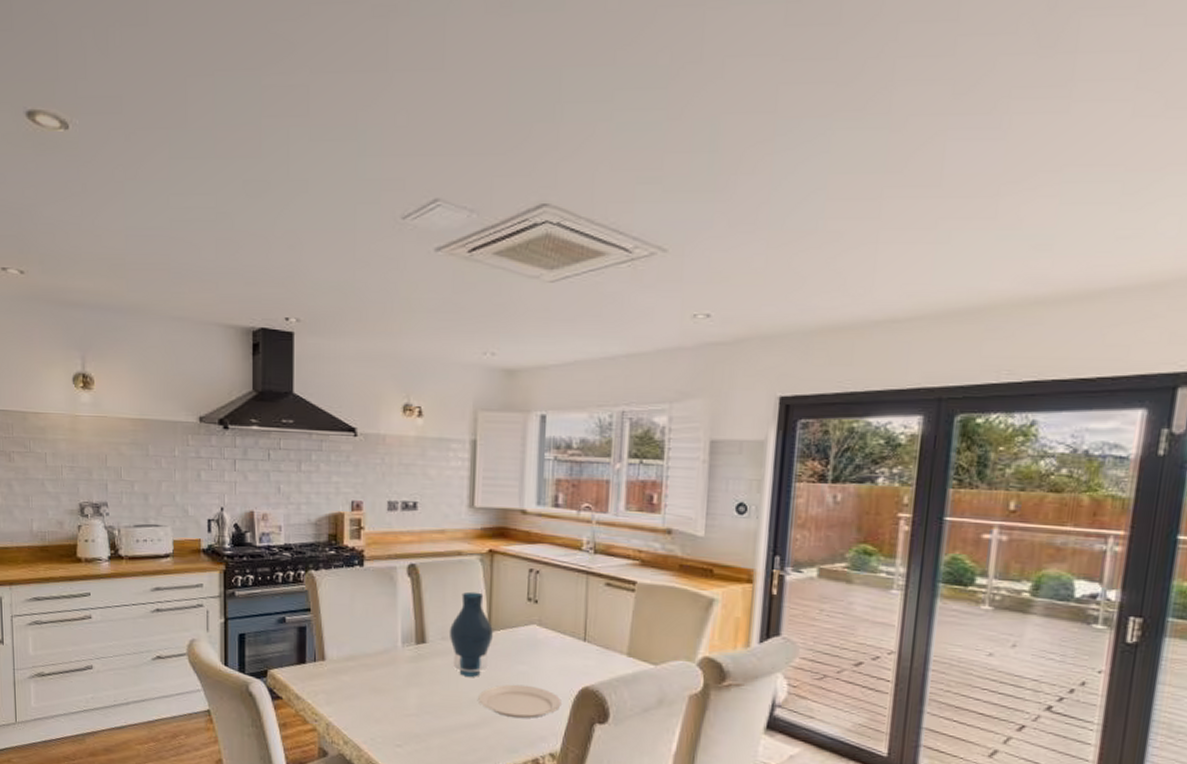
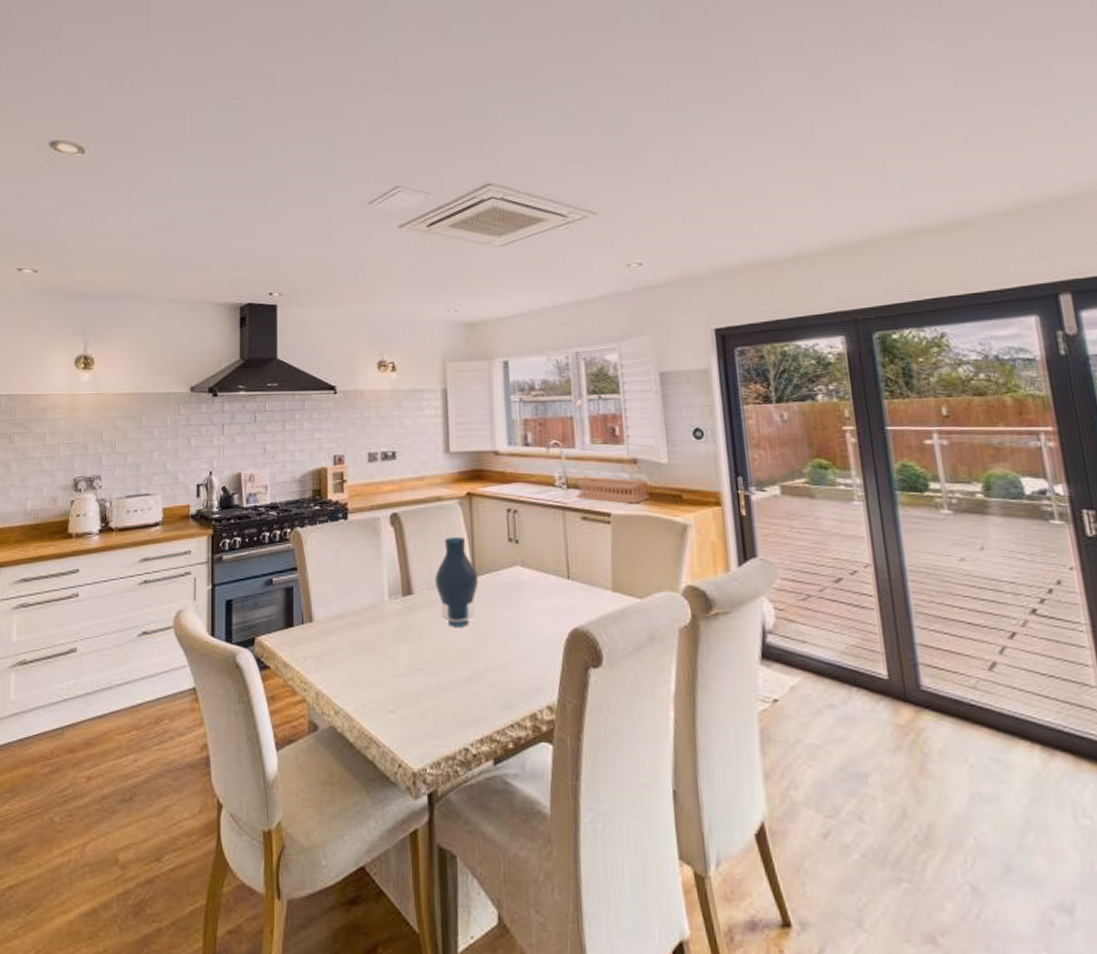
plate: present [478,684,561,719] -> none [469,631,553,669]
dish rack: none [603,543,681,575] -> present [575,476,650,504]

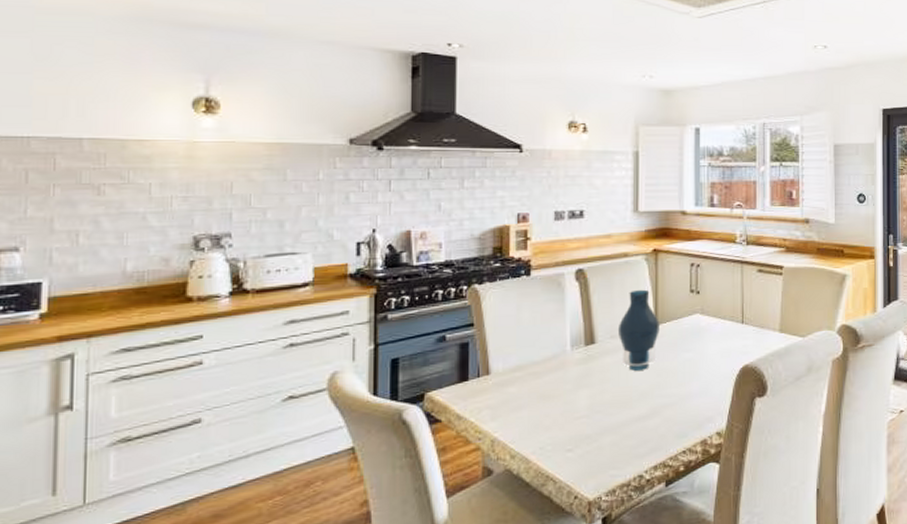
dish rack: present [575,476,650,504] -> none [754,234,817,258]

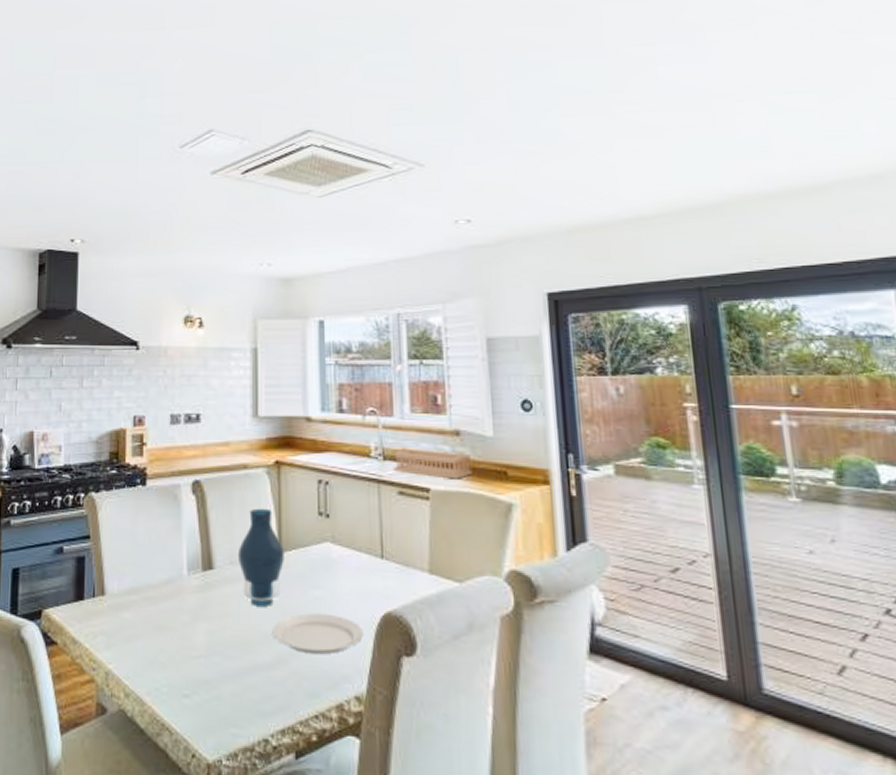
plate: none [648,371,725,404] -> present [272,613,363,655]
dish rack: none [754,234,817,258] -> present [392,448,473,479]

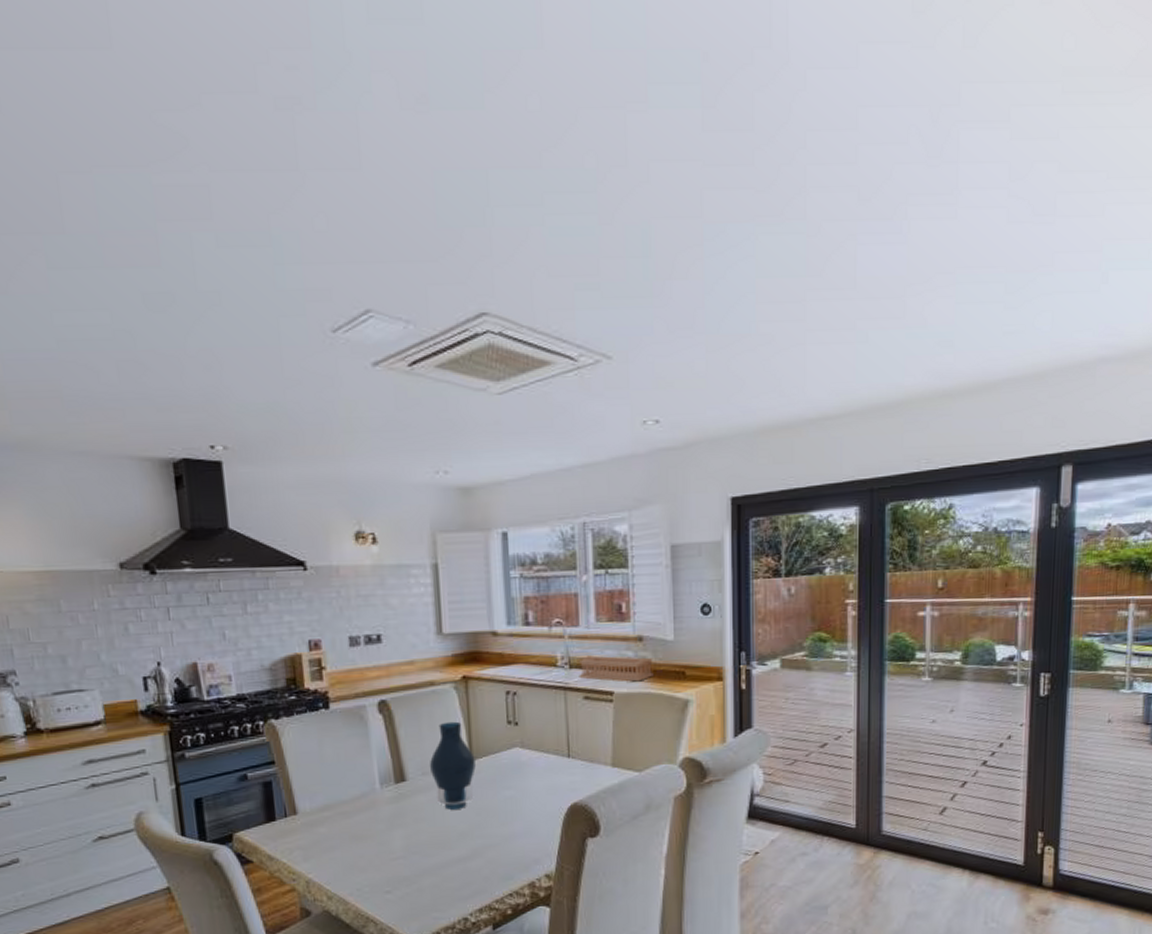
plate: present [272,613,363,655] -> none [467,809,552,845]

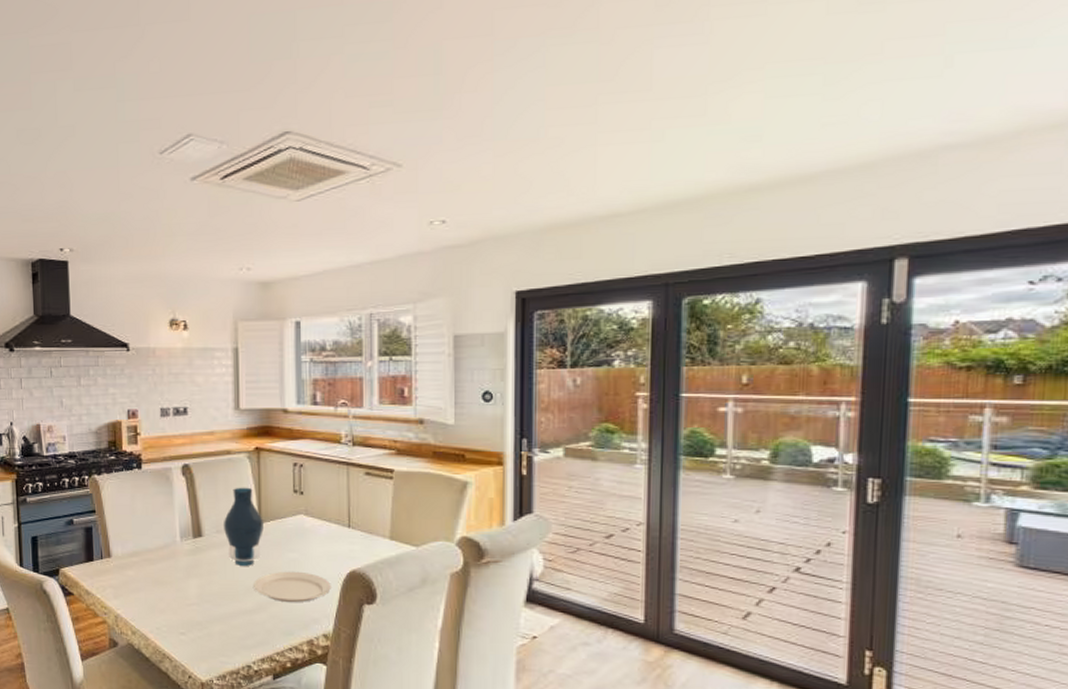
plate: none [467,809,552,845] -> present [254,571,331,603]
dish rack: present [578,655,654,682] -> none [361,435,433,462]

